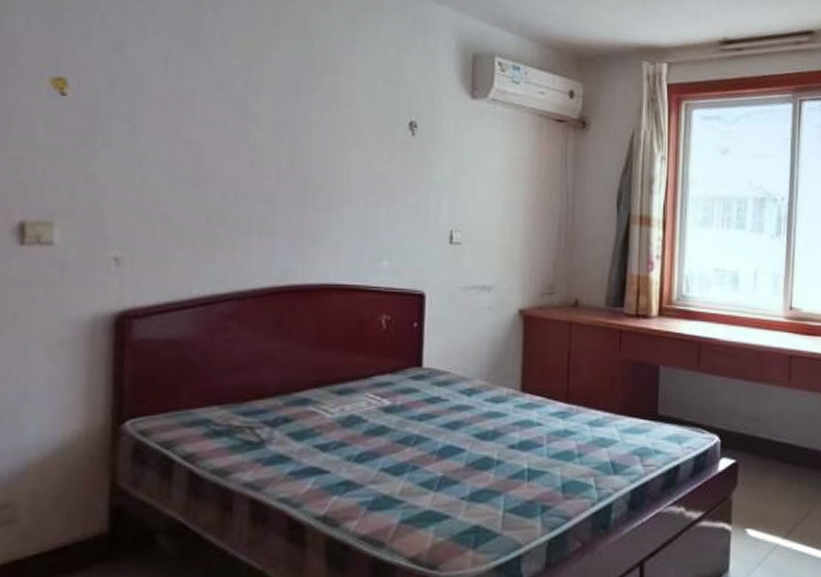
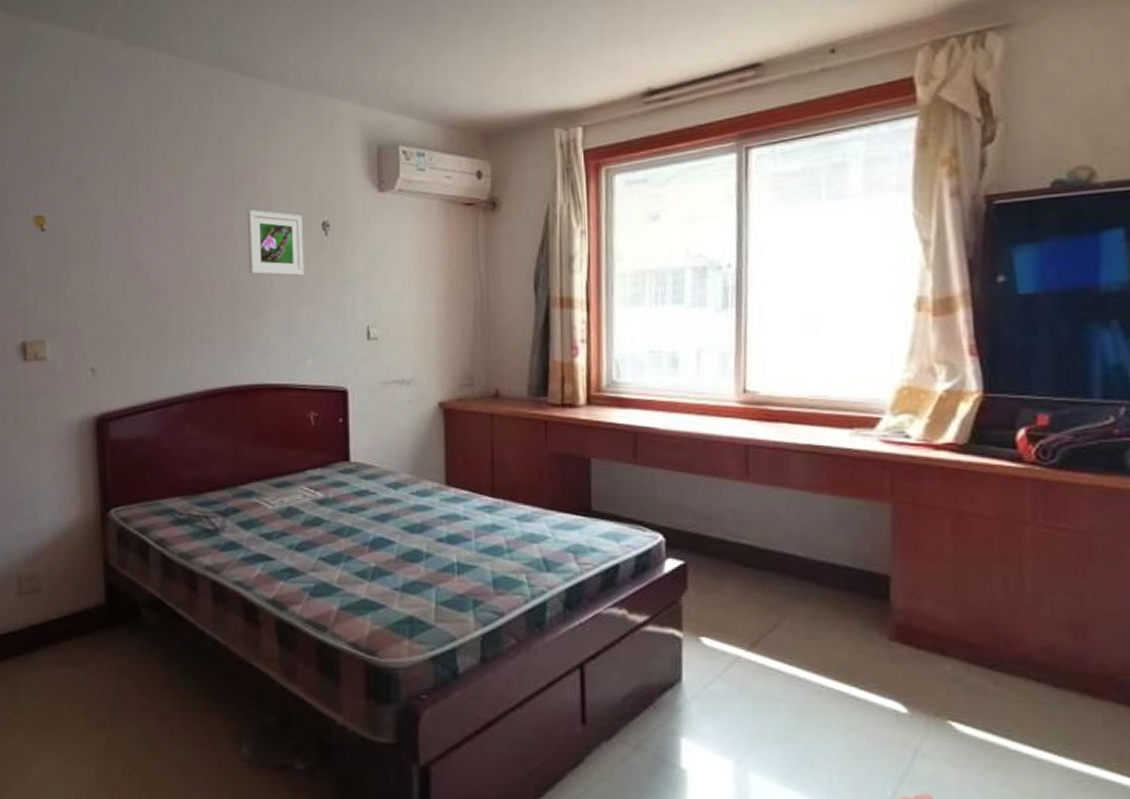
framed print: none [323,101,388,174] -> present [247,210,304,276]

